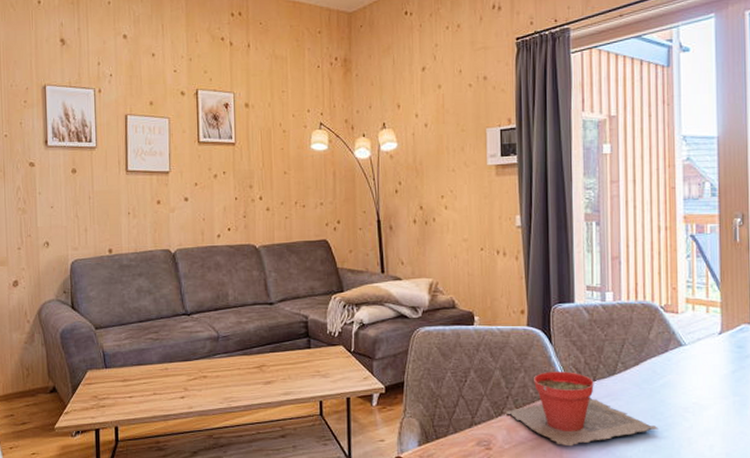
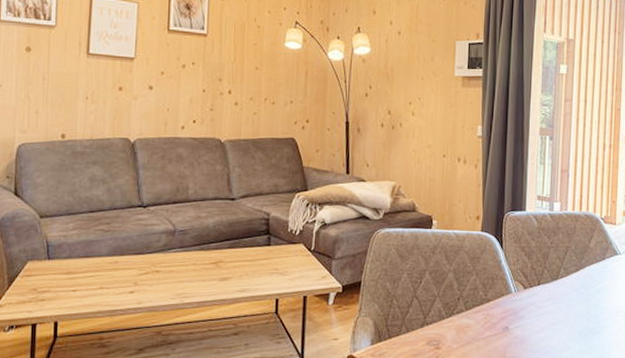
plant pot: present [505,371,658,447] -> none [455,275,592,347]

